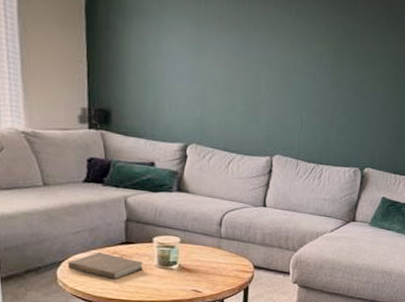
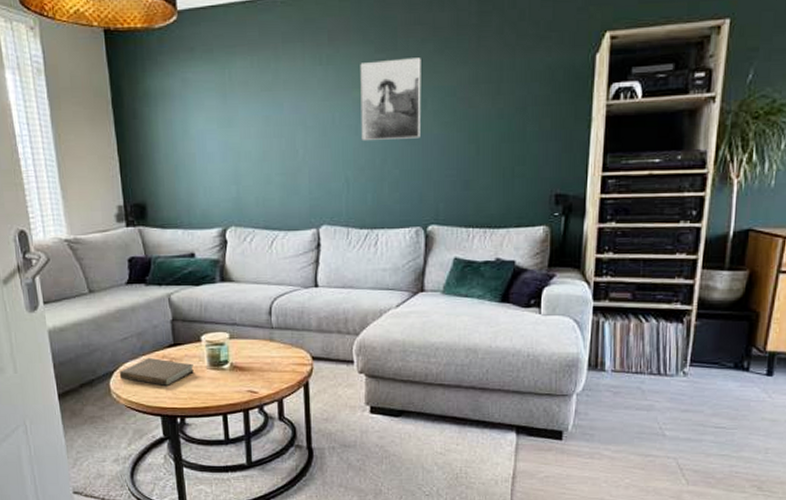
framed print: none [318,21,376,95] -> present [360,58,421,140]

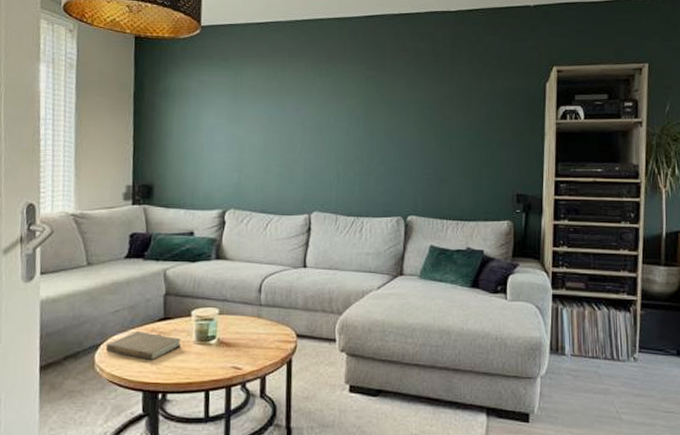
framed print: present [360,58,421,140] -> none [352,76,405,141]

